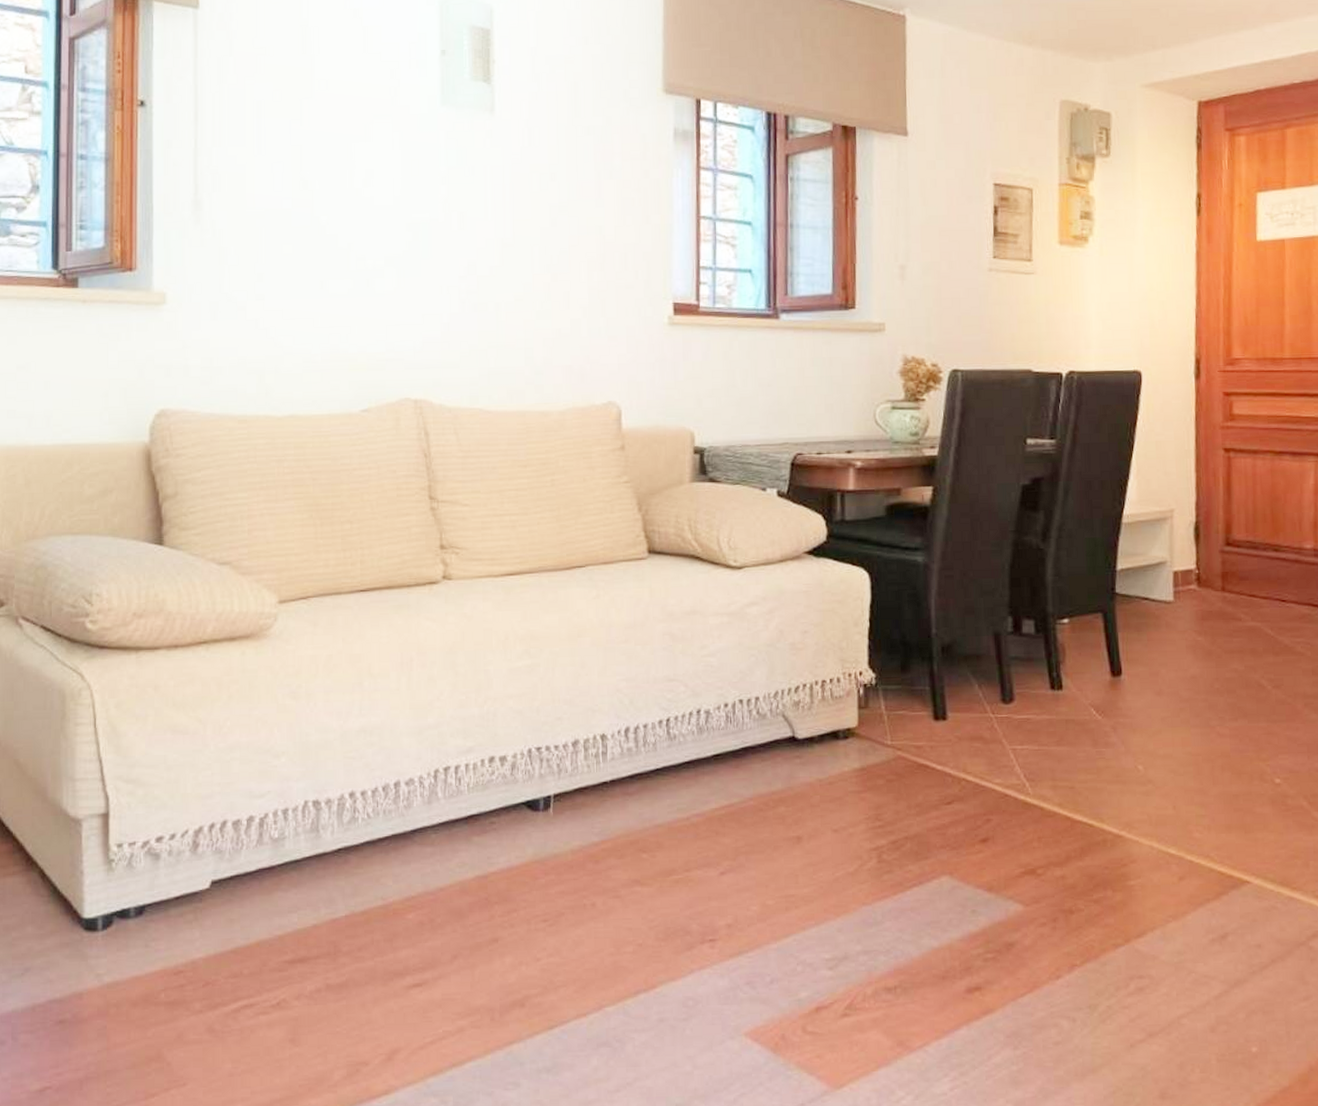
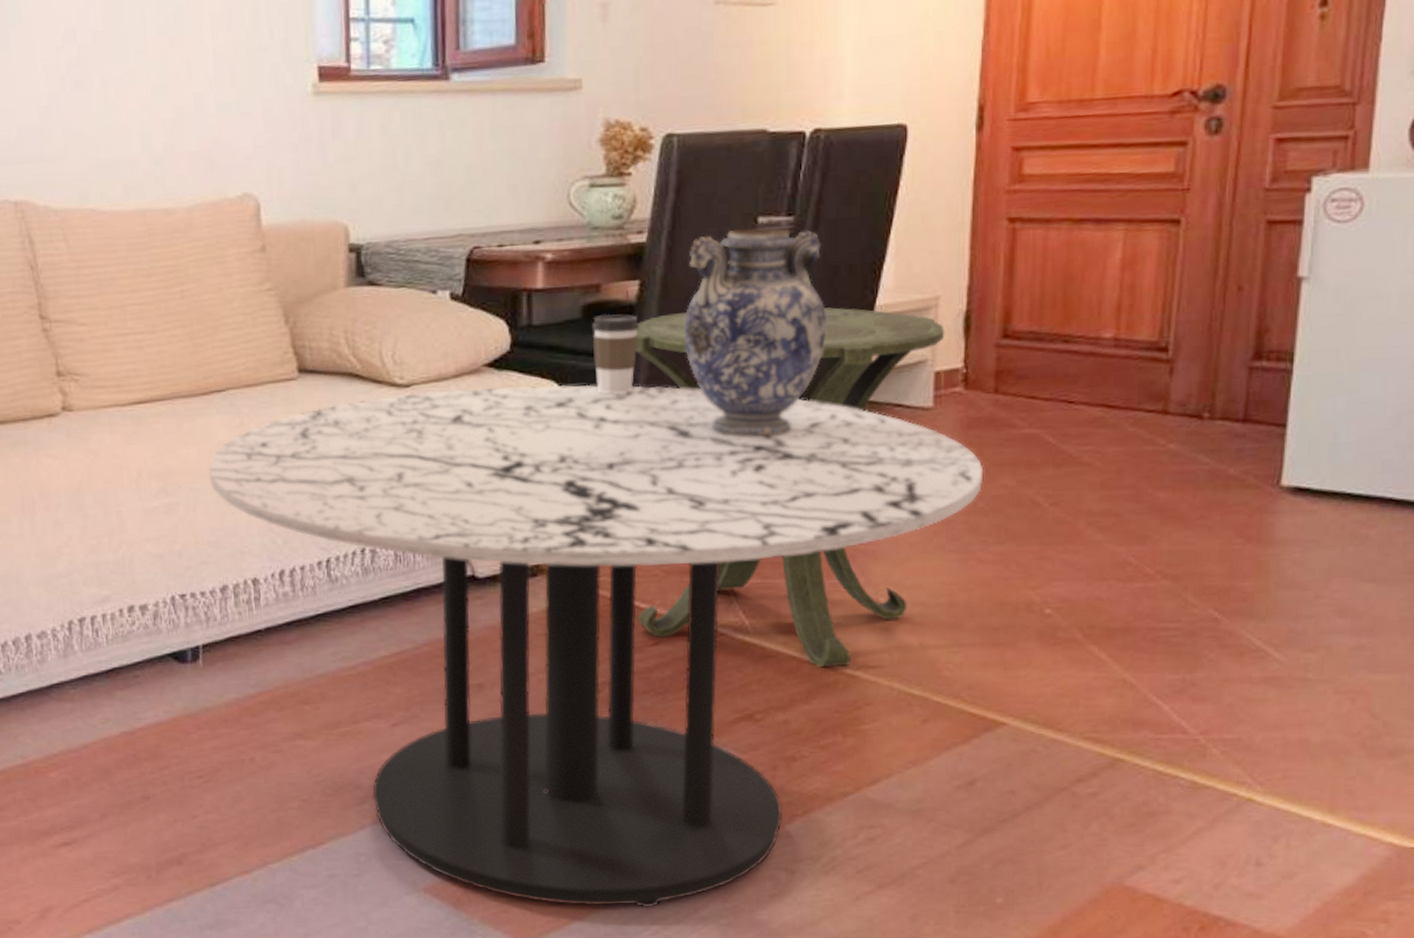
coffee table: none [567,571,1217,1053] -> present [208,385,984,907]
coffee cup: none [894,513,933,581] -> present [591,314,639,394]
side table: none [929,515,1180,828] -> present [635,307,945,668]
decorative vase: none [969,447,1085,622] -> present [684,227,826,437]

